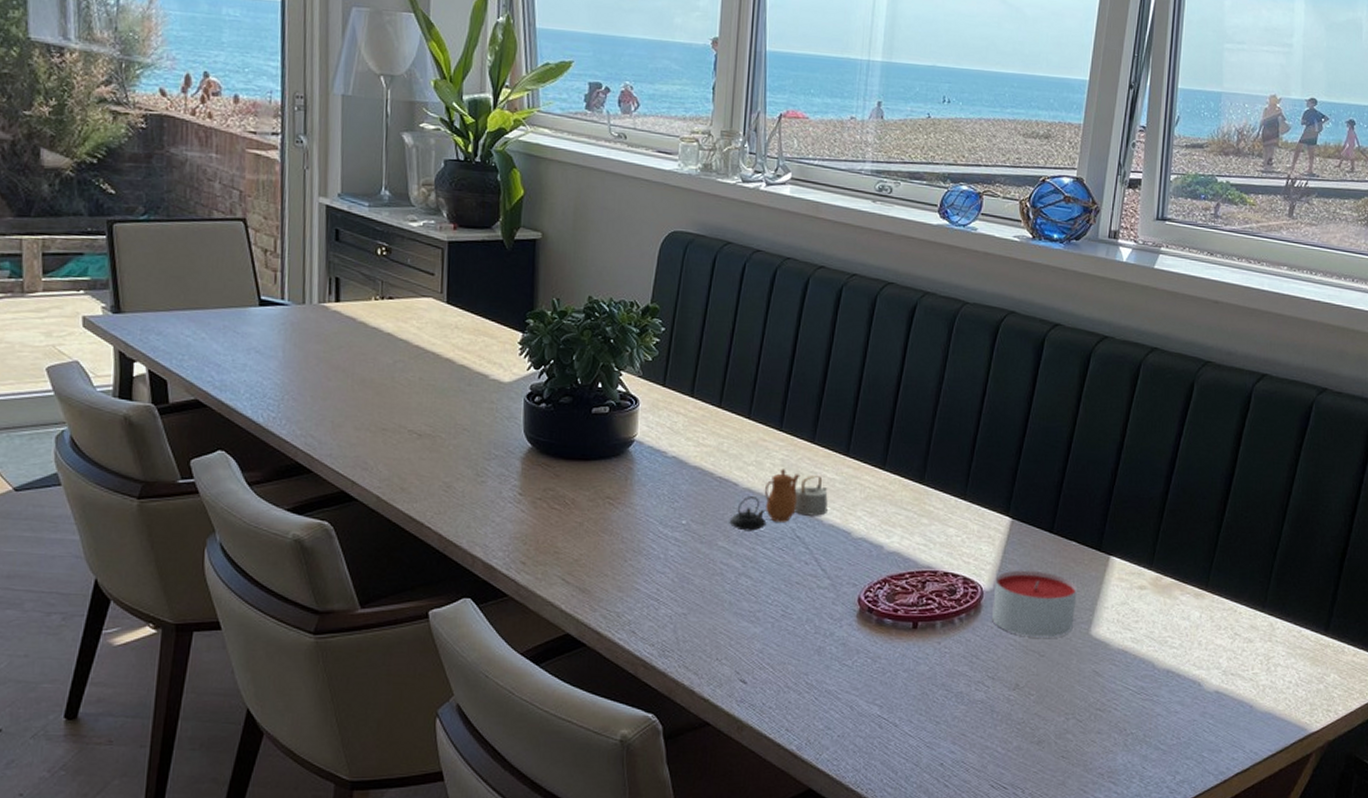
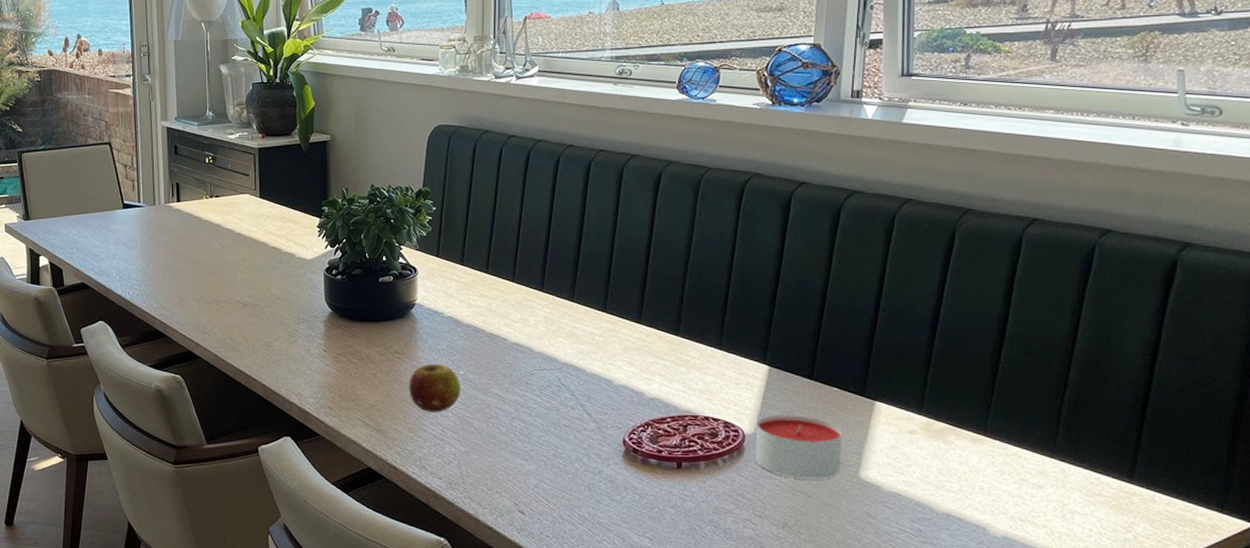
fruit: none [620,511,683,568] -> present [409,363,461,412]
teapot: present [729,469,828,531] -> none [501,325,589,380]

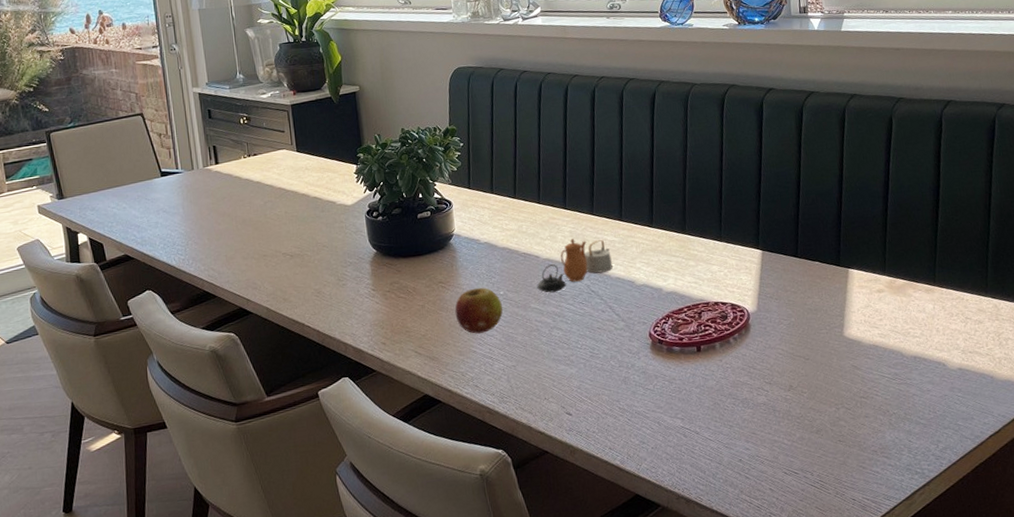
teapot: none [501,325,589,380] -> present [537,239,613,293]
candle: present [755,415,842,480] -> none [757,289,829,345]

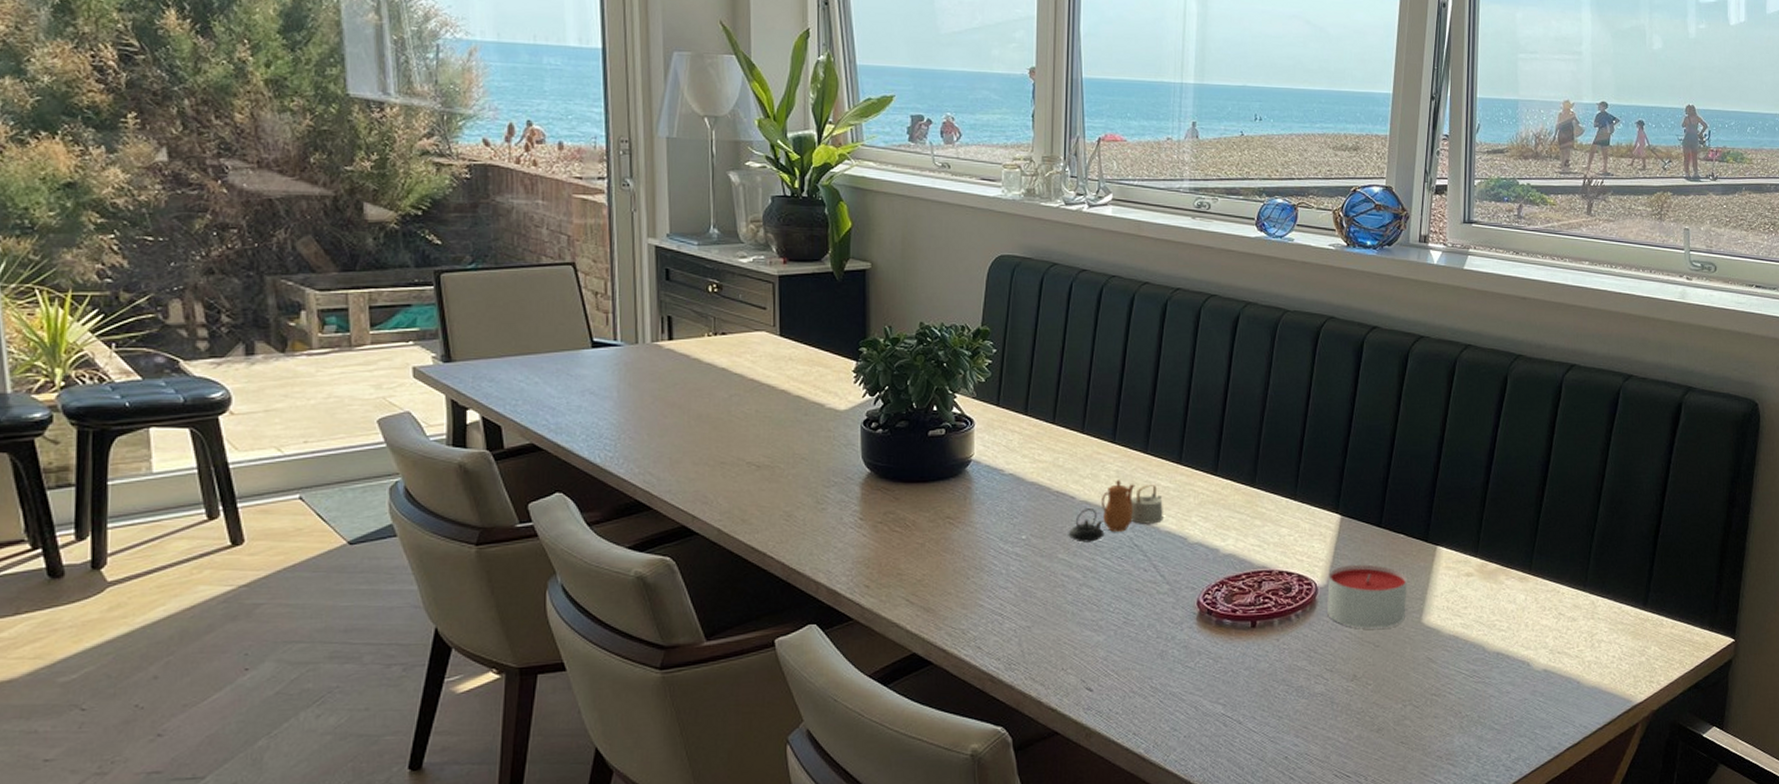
fruit: present [455,287,503,334] -> none [962,528,1023,584]
candle: none [757,289,829,345] -> present [1327,564,1407,629]

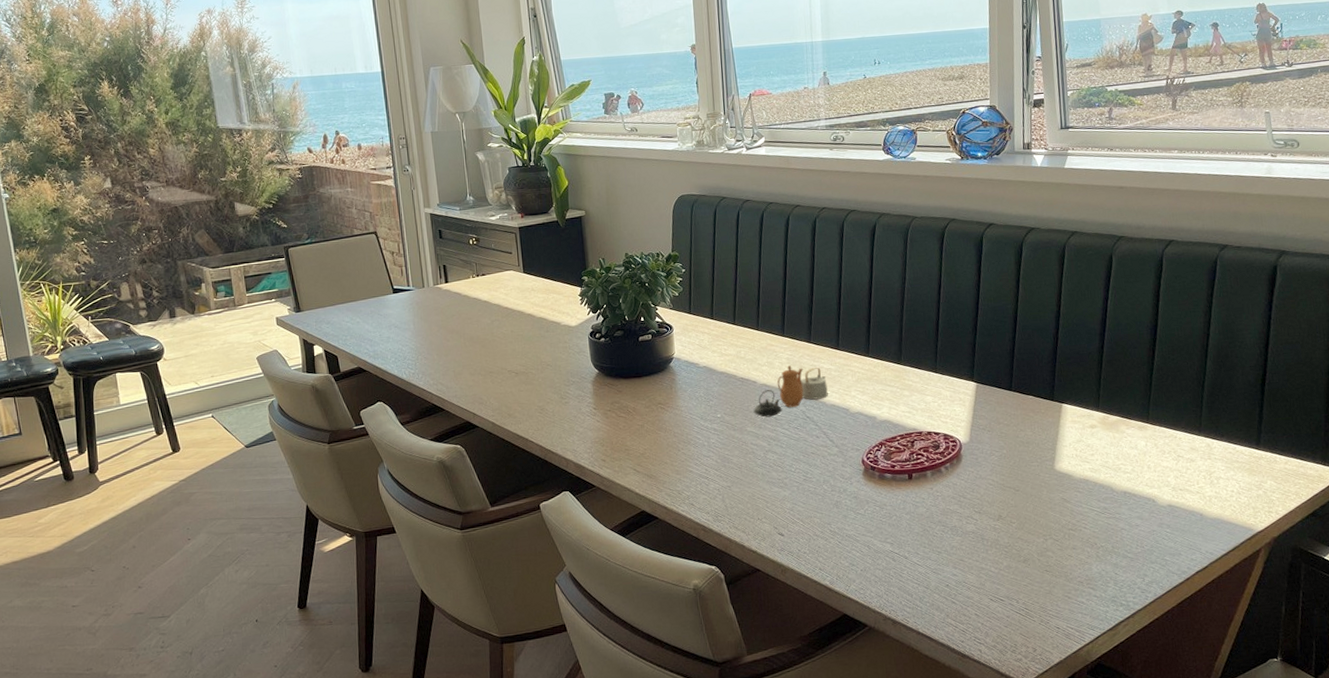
candle: present [1327,564,1407,629] -> none [970,422,1040,477]

